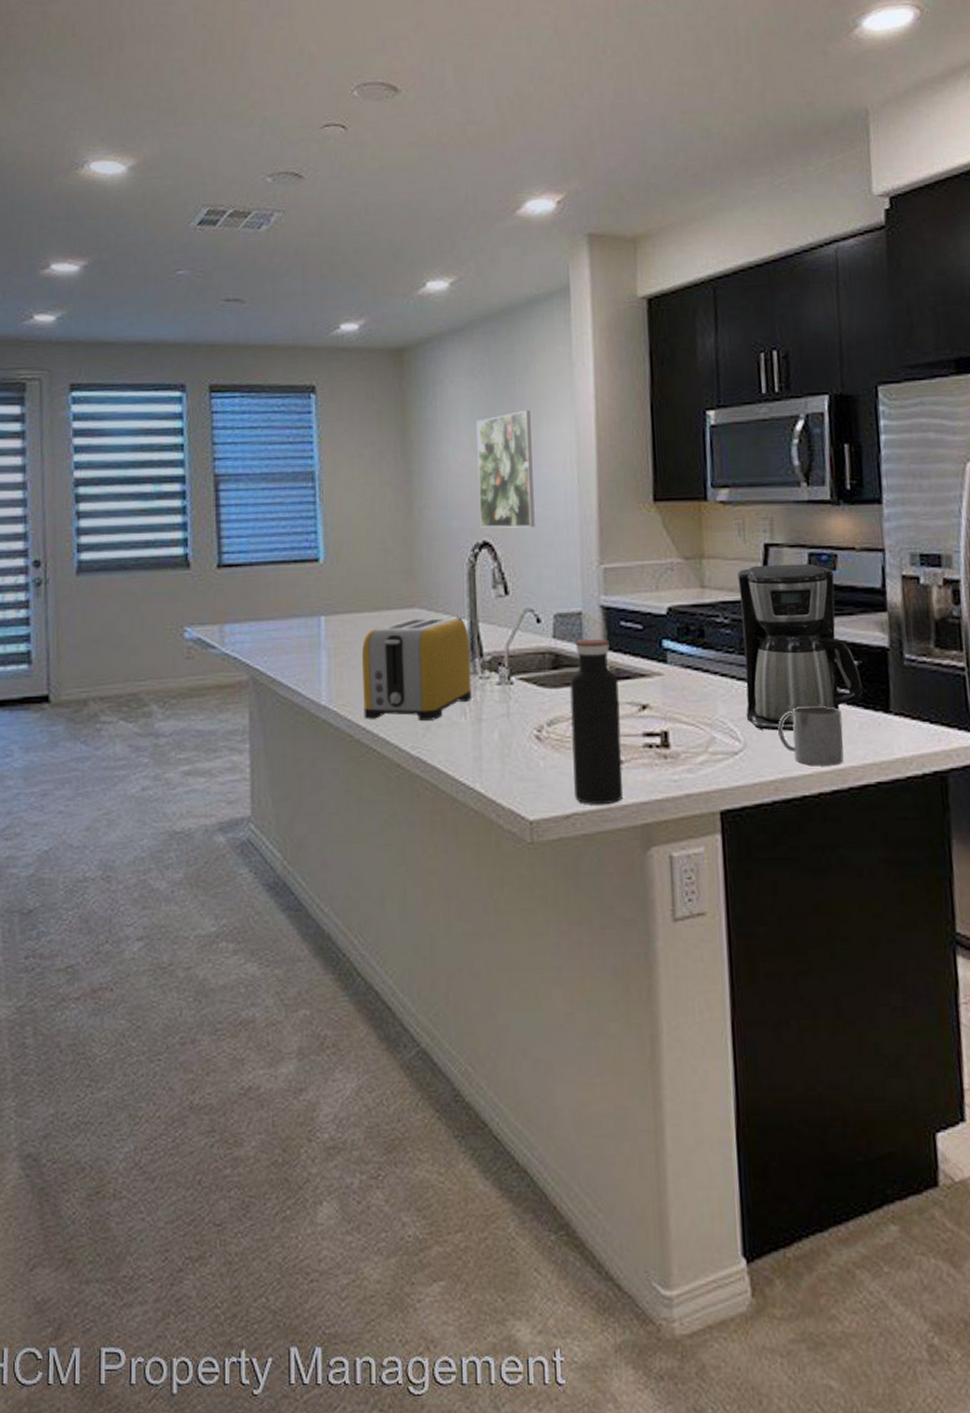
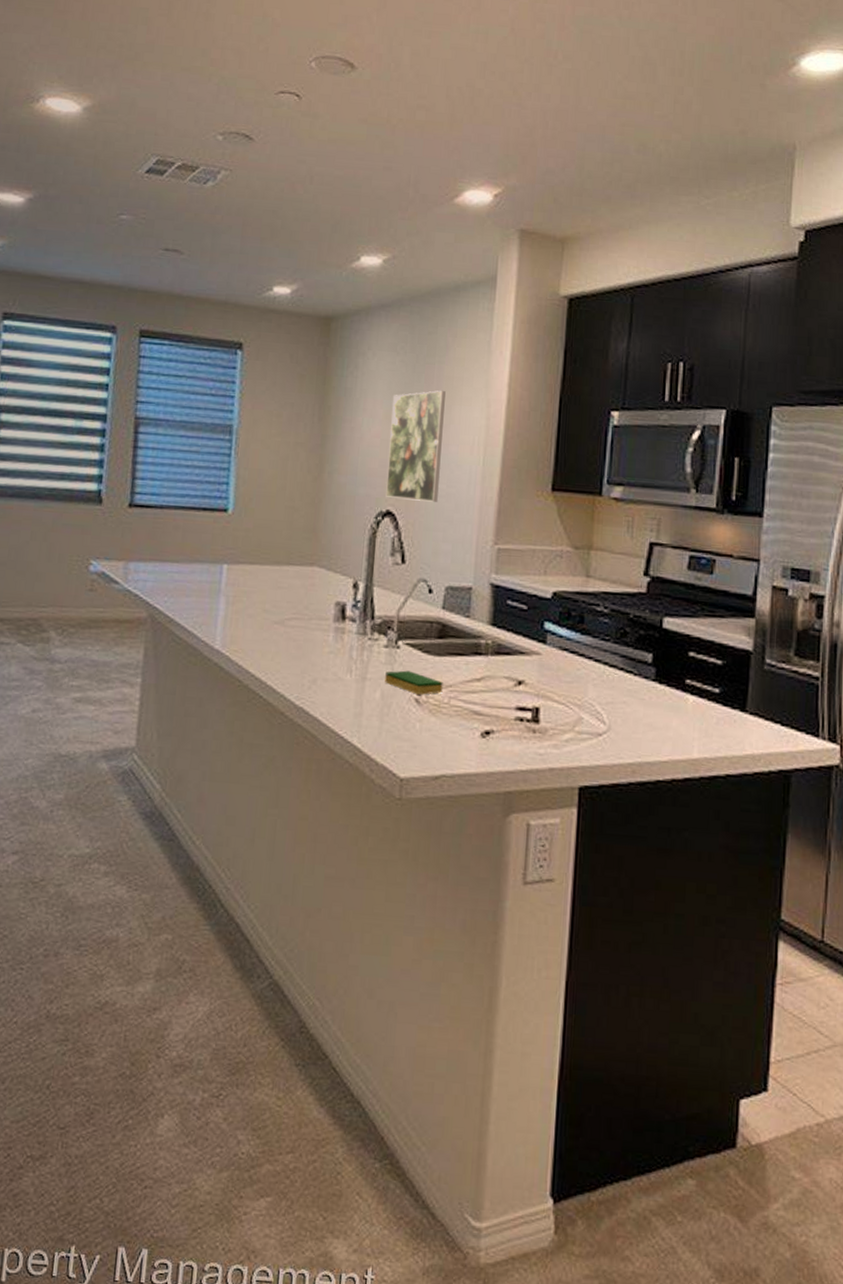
toaster: present [361,618,472,720] -> none [254,576,364,674]
dish sponge: none [501,706,564,731] -> present [385,670,443,695]
water bottle: present [569,639,623,805] -> none [445,613,499,770]
coffee maker: present [737,563,863,731] -> none [613,562,724,719]
mug: present [778,705,844,766] -> none [641,697,702,756]

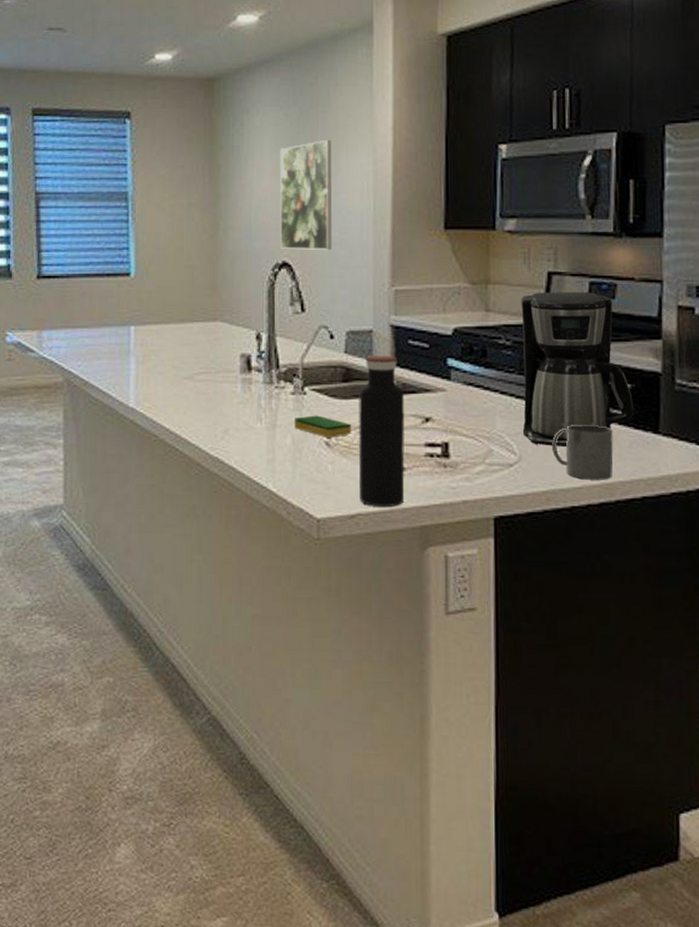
water bottle: none [445,613,499,770] -> present [358,356,405,507]
coffee maker: none [613,562,724,719] -> present [521,292,635,446]
mug: none [641,697,702,756] -> present [552,424,613,480]

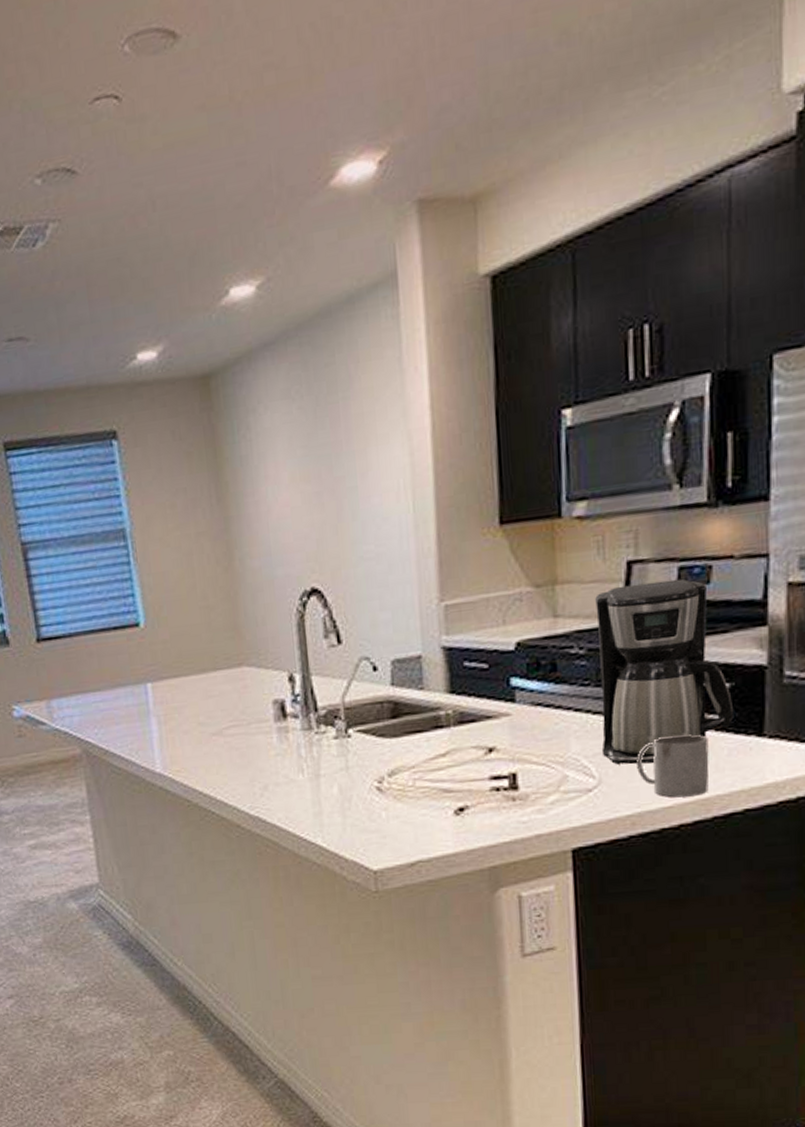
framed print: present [280,140,332,250] -> none [297,433,367,573]
dish sponge: present [295,415,352,438] -> none [340,758,405,782]
water bottle: present [358,356,405,507] -> none [410,682,469,852]

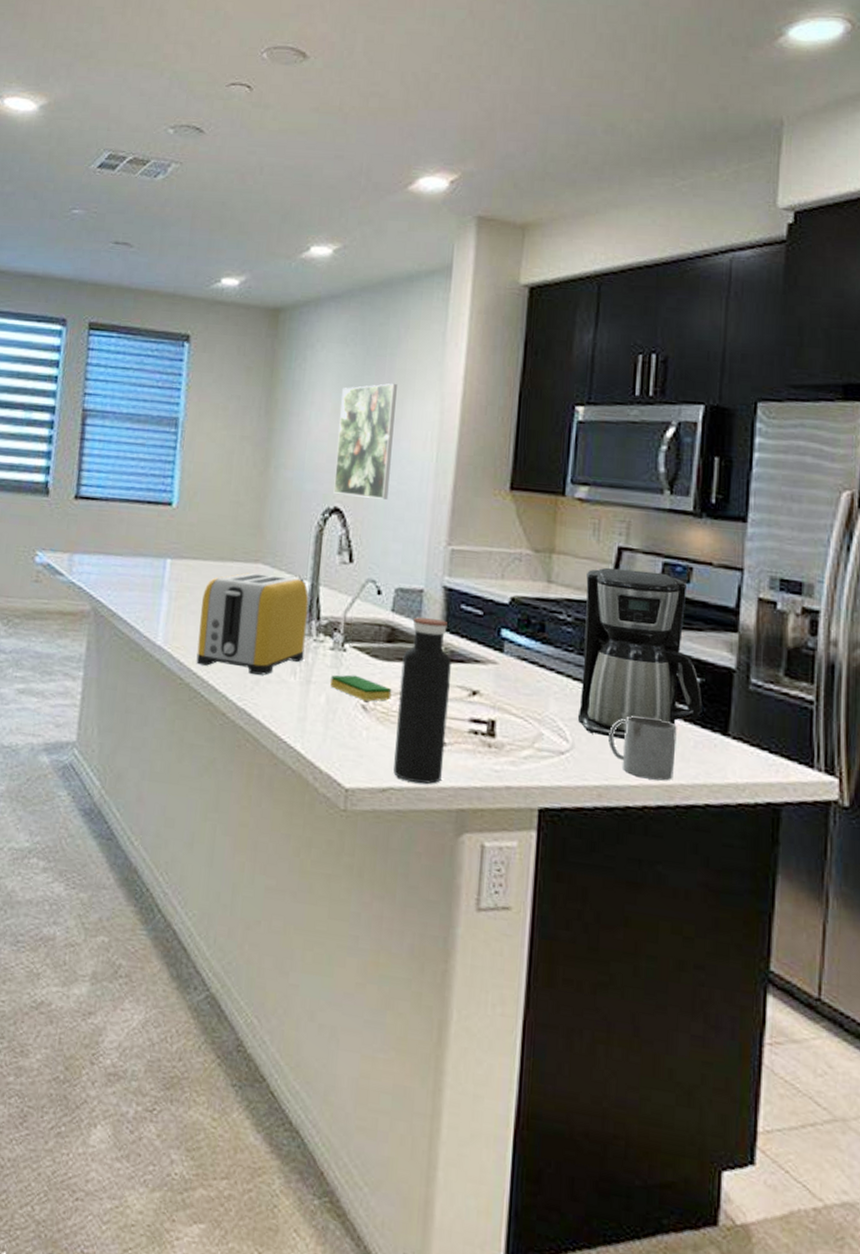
toaster: none [192,674,309,783] -> present [196,572,309,675]
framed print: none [297,433,367,573] -> present [333,383,397,500]
dish sponge: none [340,758,405,782] -> present [330,674,392,702]
water bottle: none [410,682,469,852] -> present [393,617,451,784]

